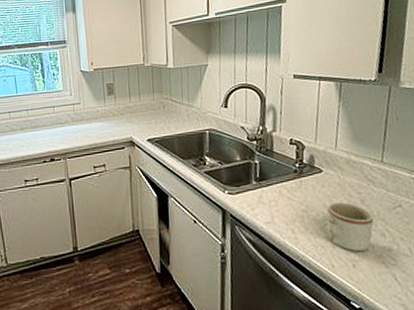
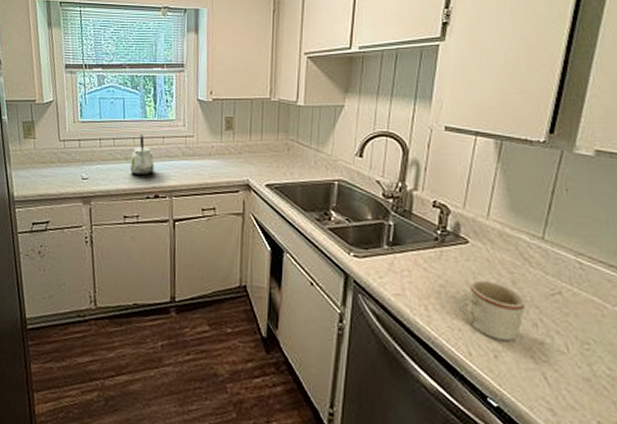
kettle: none [27,105,48,143] -> present [131,133,155,176]

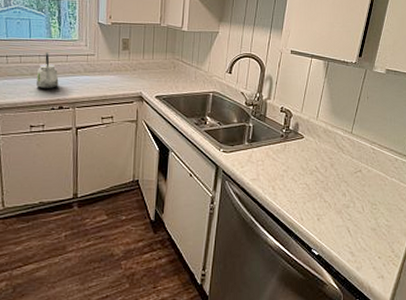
mug: present [457,280,526,342] -> none [295,165,339,208]

